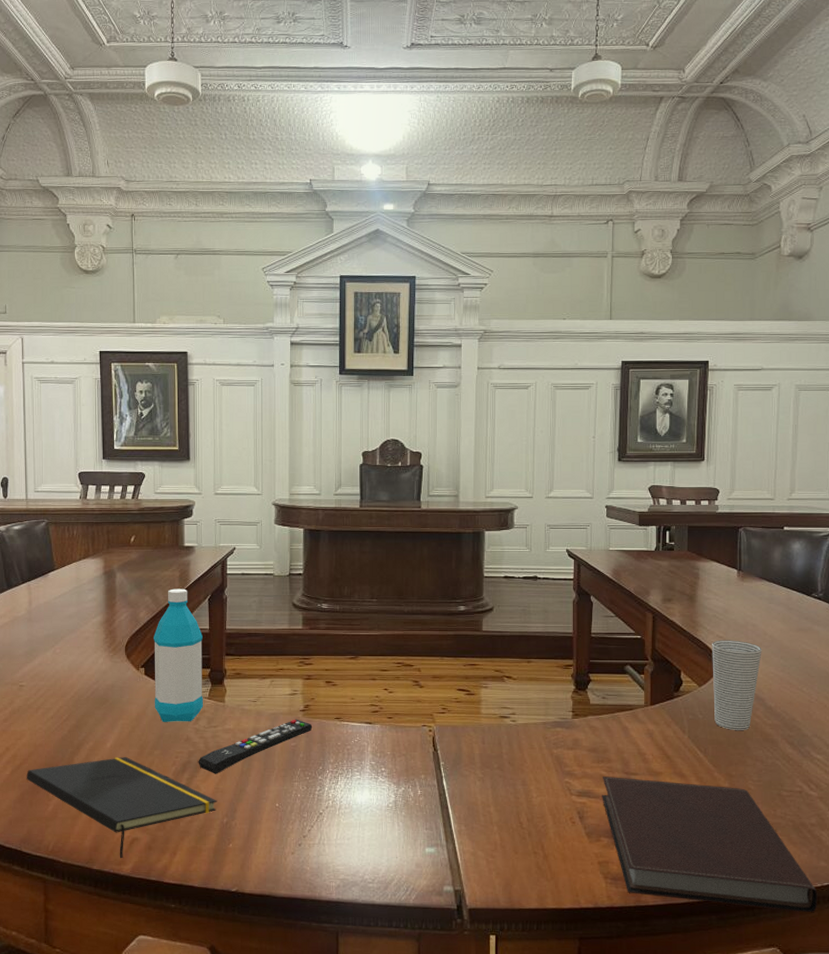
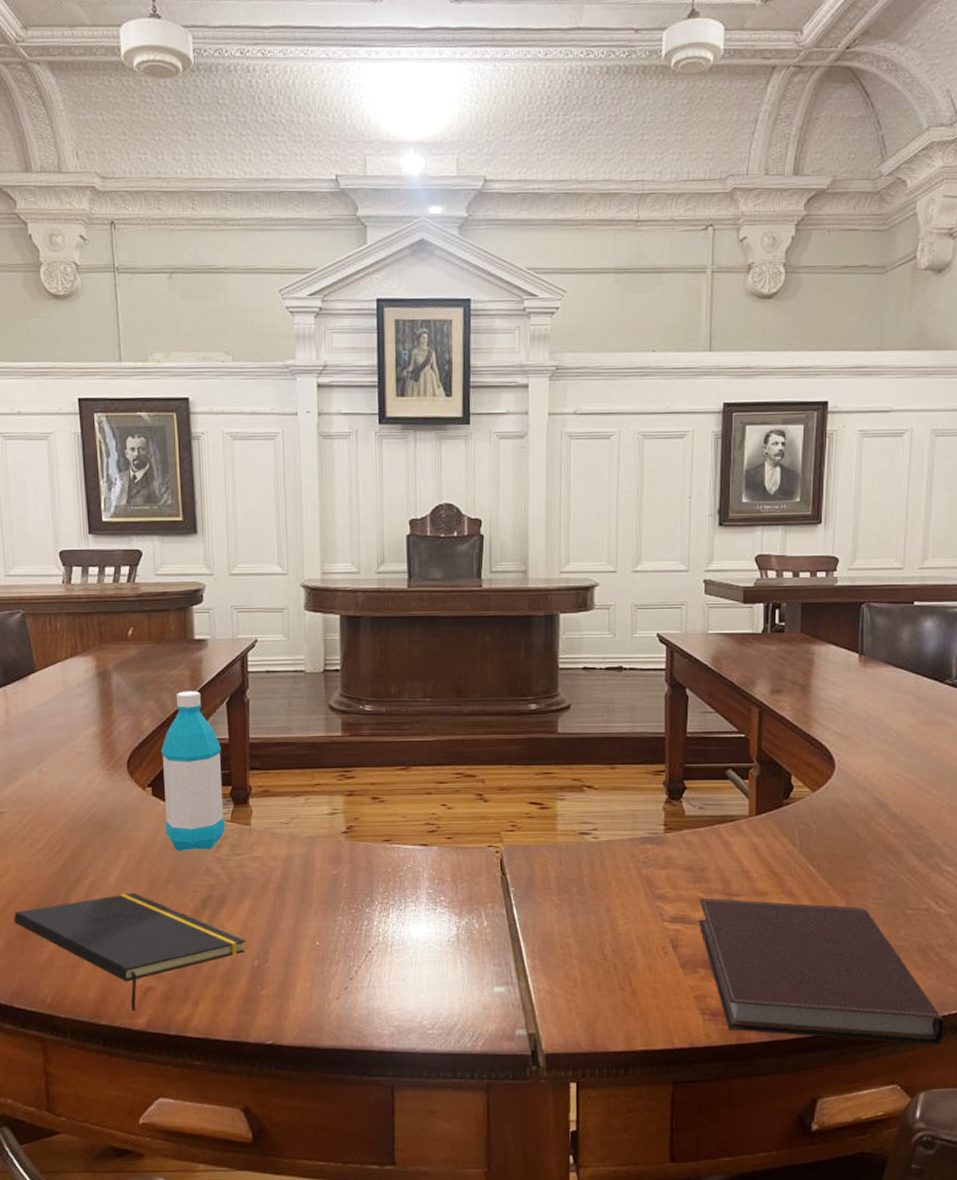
remote control: present [198,719,313,774] -> none [221,842,357,910]
cup: present [712,640,762,730] -> none [828,736,886,841]

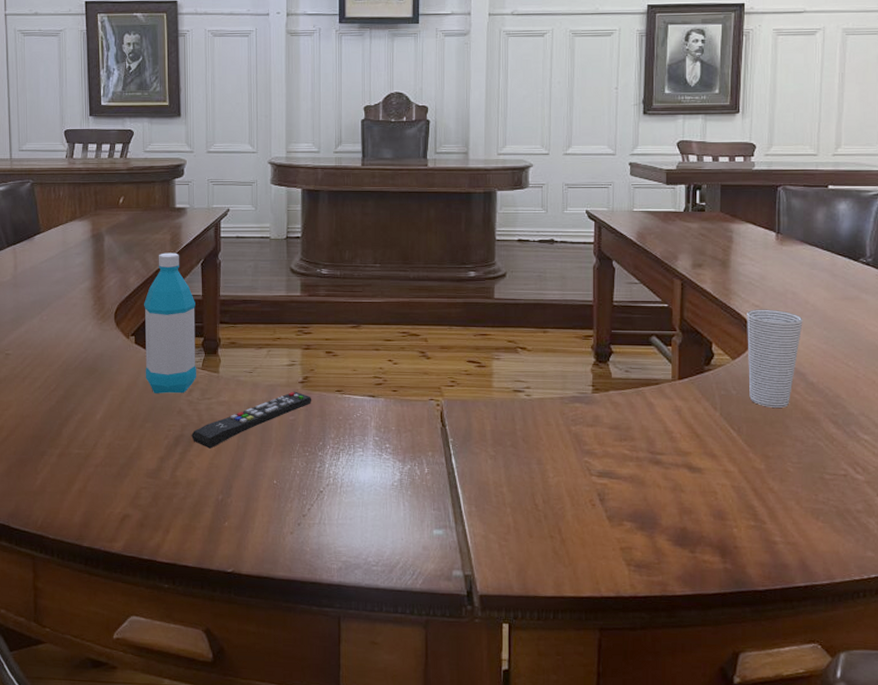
notepad: present [14,893,246,1012] -> none [13,429,212,536]
remote control: none [221,842,357,910] -> present [191,391,312,449]
notebook: present [699,899,945,1044] -> none [624,456,864,606]
cup: none [828,736,886,841] -> present [747,309,803,408]

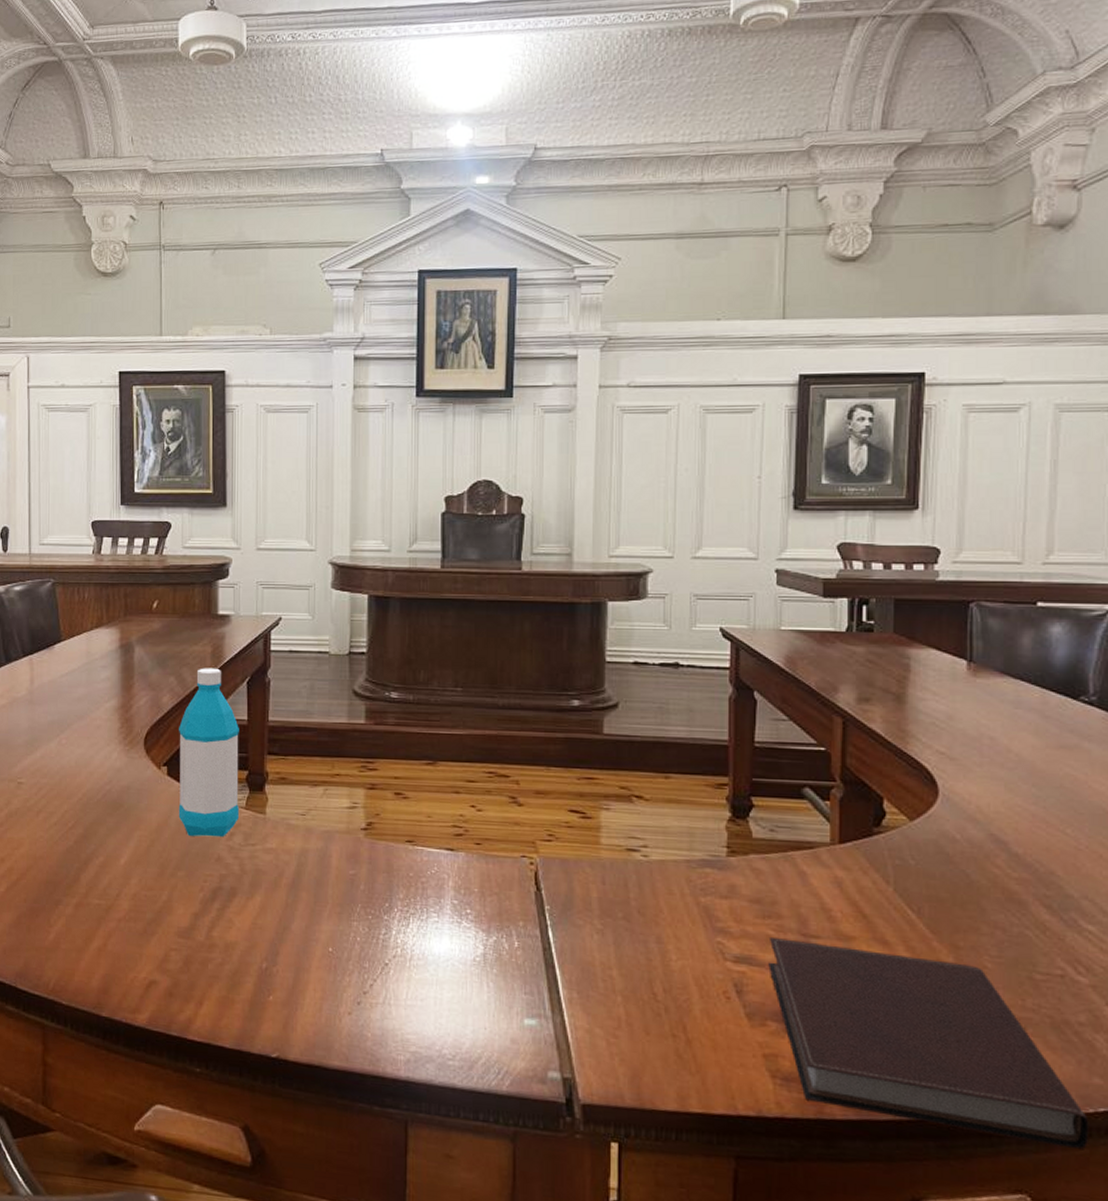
remote control: present [191,391,312,449] -> none [231,839,377,906]
notebook: none [624,456,864,606] -> present [768,938,1089,1149]
cup: present [747,309,803,408] -> none [929,757,1004,885]

